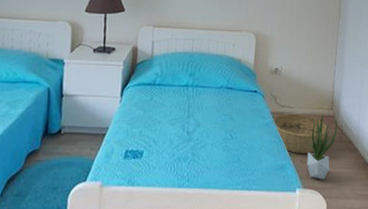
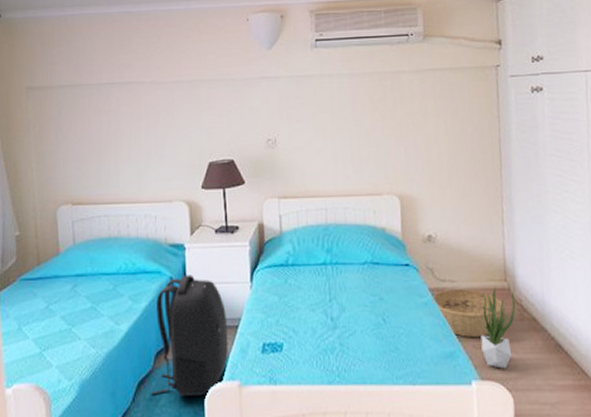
backpack: none [19,87,96,193] -> present [151,275,228,396]

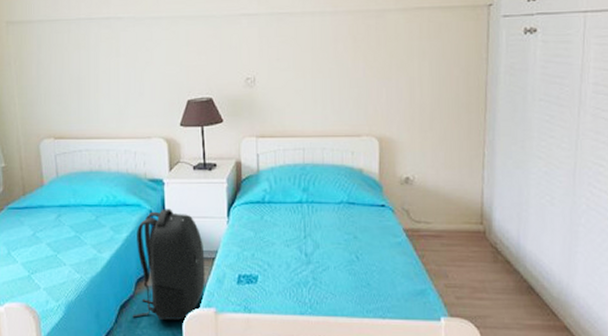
basket: present [431,289,503,337] -> none [405,231,477,276]
potted plant: present [479,287,516,369] -> none [452,230,490,307]

